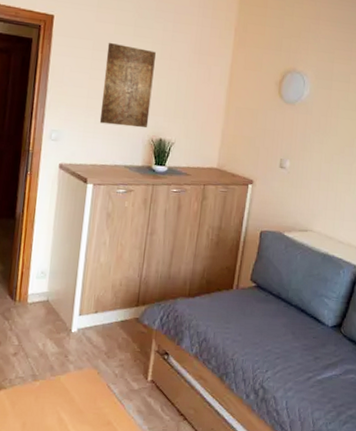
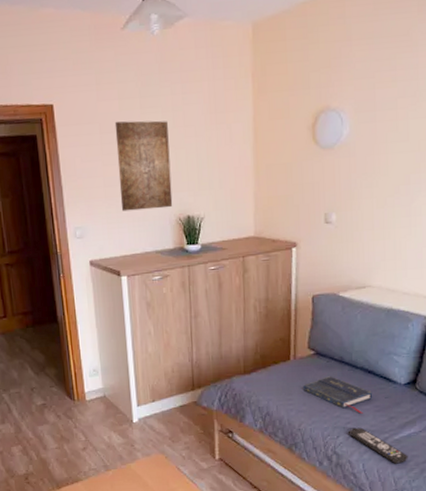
book: none [240,310,303,351] -> present [302,376,373,414]
remote control: none [277,364,328,405] -> present [349,427,408,464]

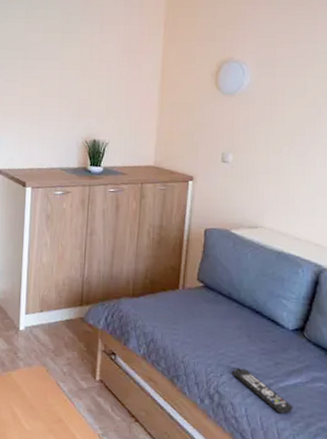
wall art: present [114,120,173,212] -> none [34,50,84,131]
book: present [302,376,373,414] -> none [189,311,260,355]

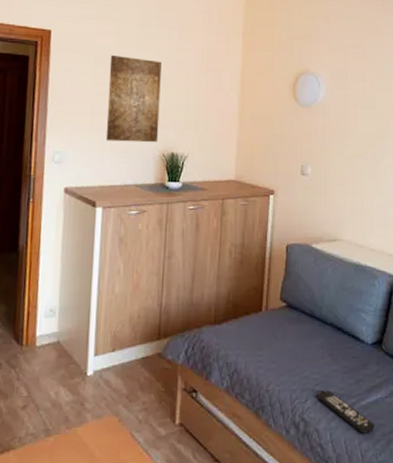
wall art: none [34,50,84,131] -> present [105,54,161,143]

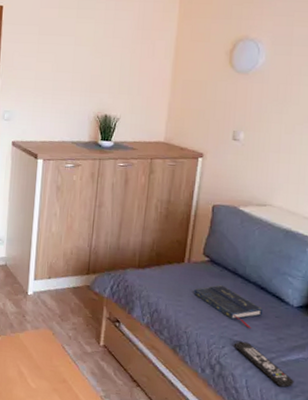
wall art: present [105,54,161,143] -> none [47,26,99,106]
book: none [272,331,341,375] -> present [193,285,264,329]

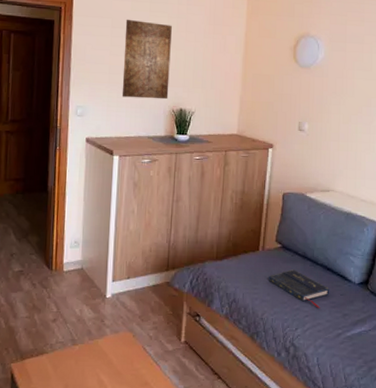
wall art: none [47,26,99,106] -> present [121,19,172,100]
remote control: present [235,341,294,388] -> none [306,321,358,360]

